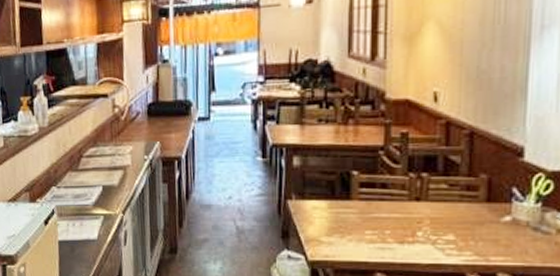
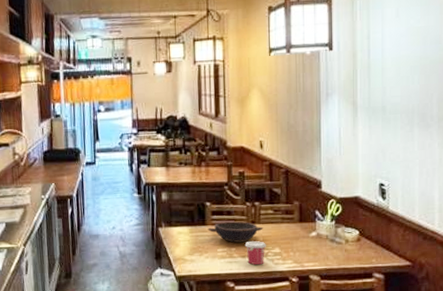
bowl: none [353,197,432,224] -> present [207,221,263,243]
cup: none [403,224,435,255] -> present [244,241,266,265]

